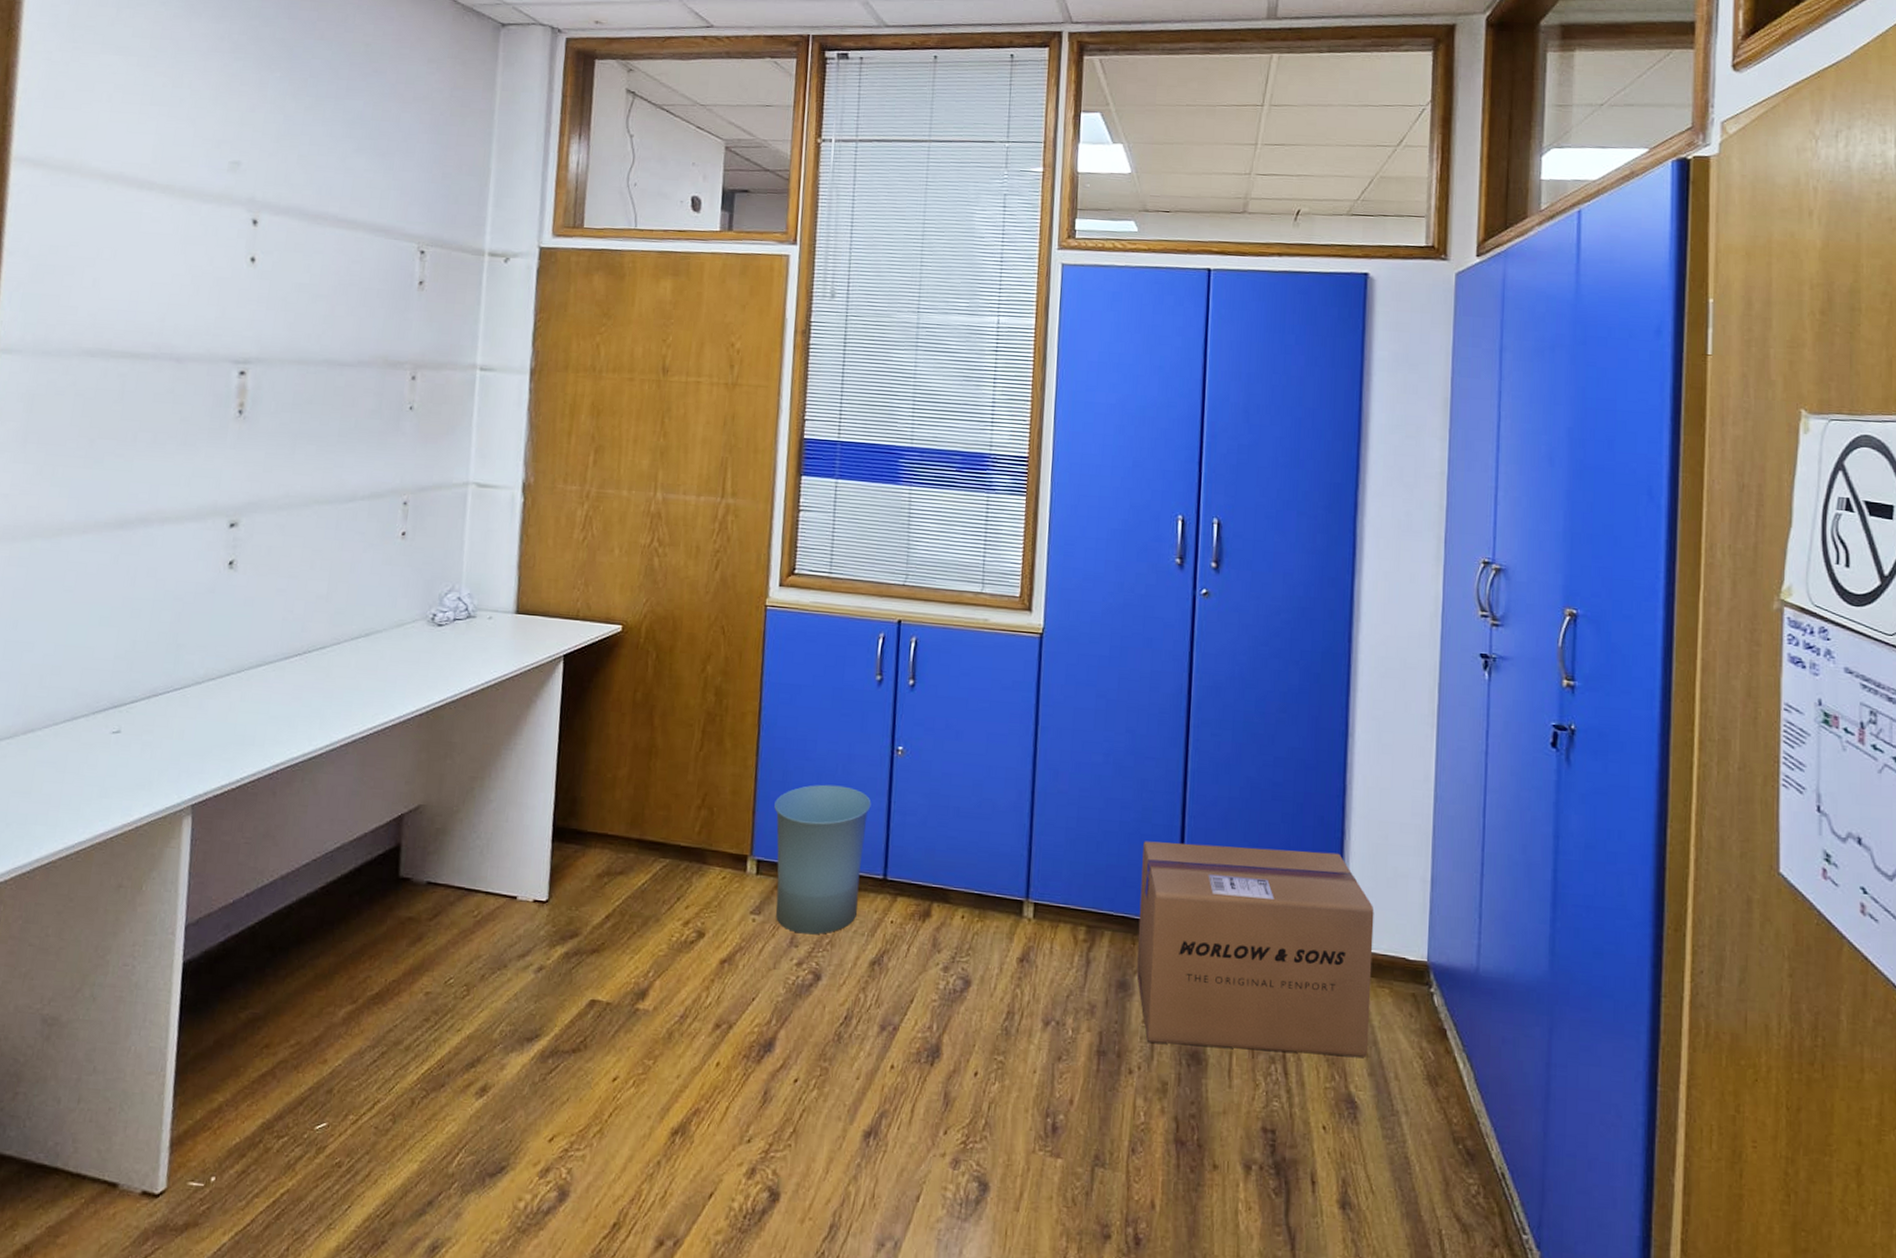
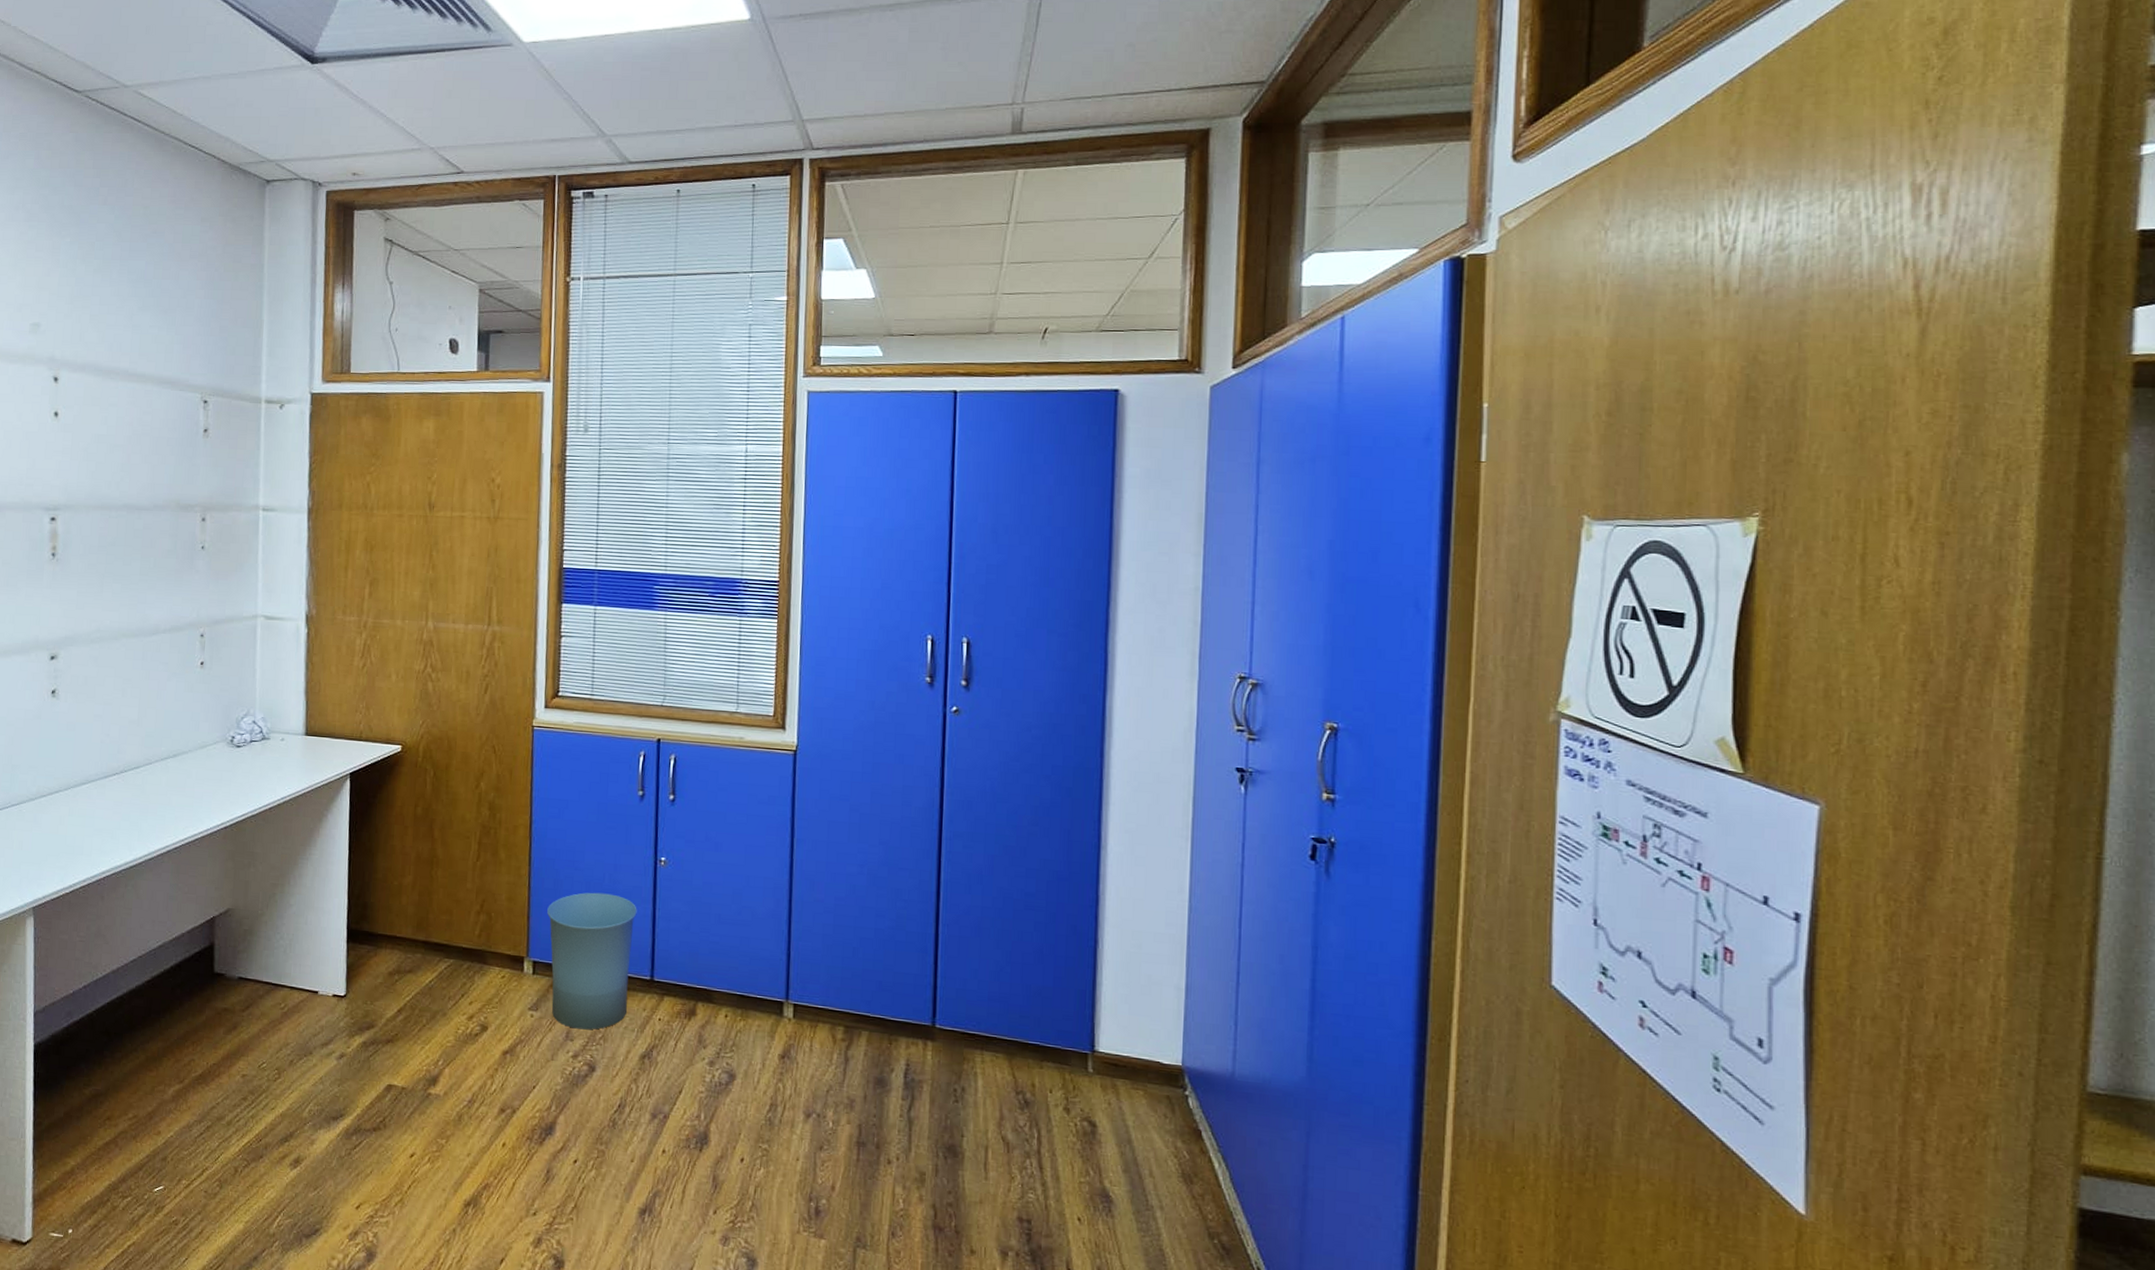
box: present [1137,841,1374,1058] -> none [894,947,1128,1155]

